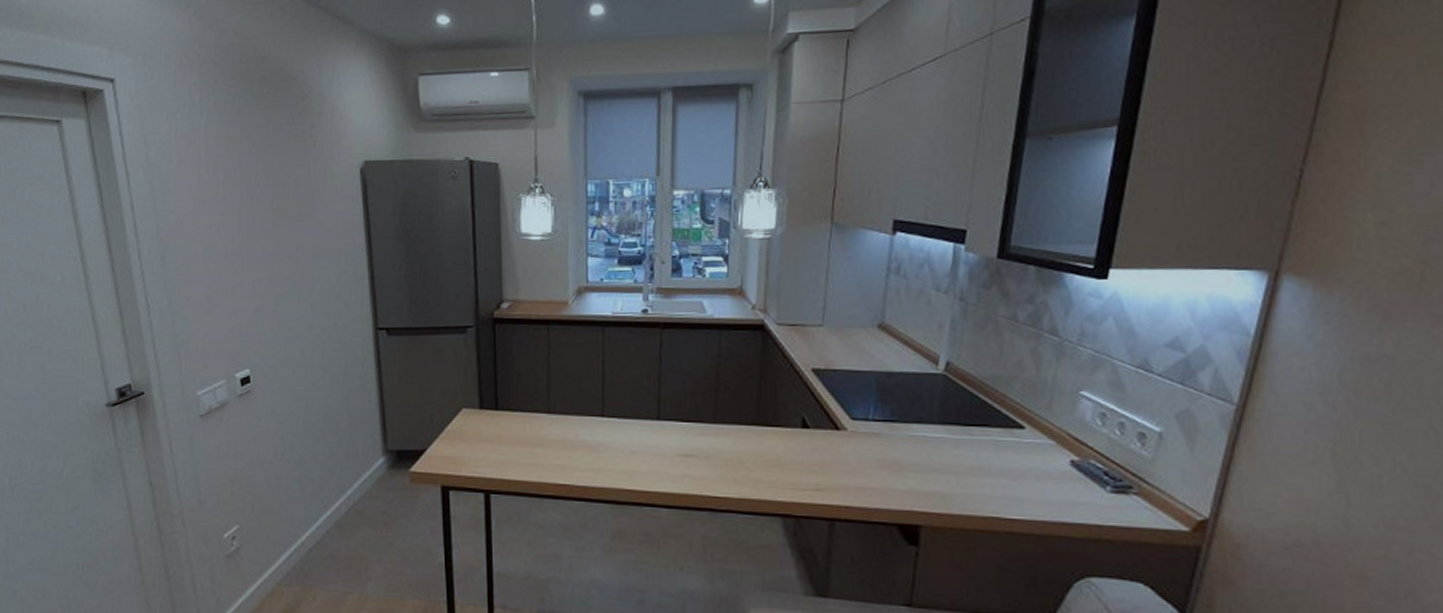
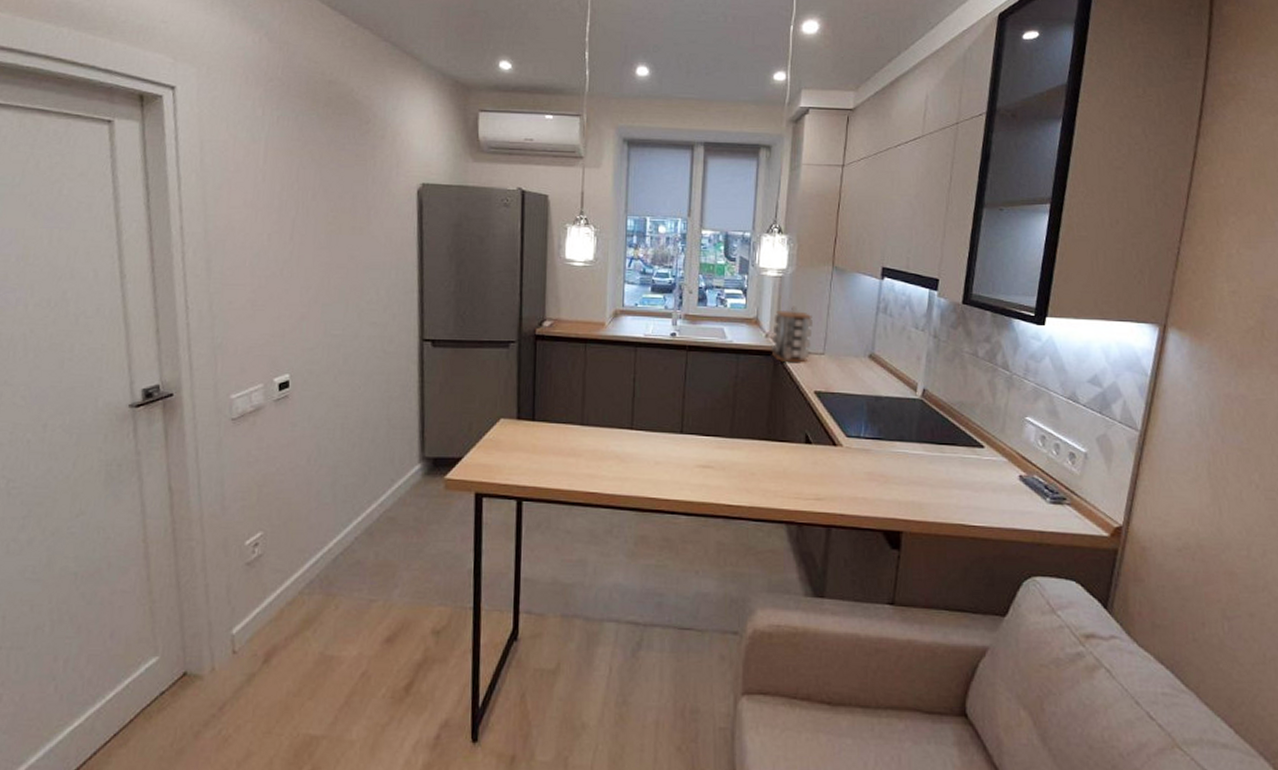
spice rack: none [758,271,808,338] -> present [771,305,813,363]

